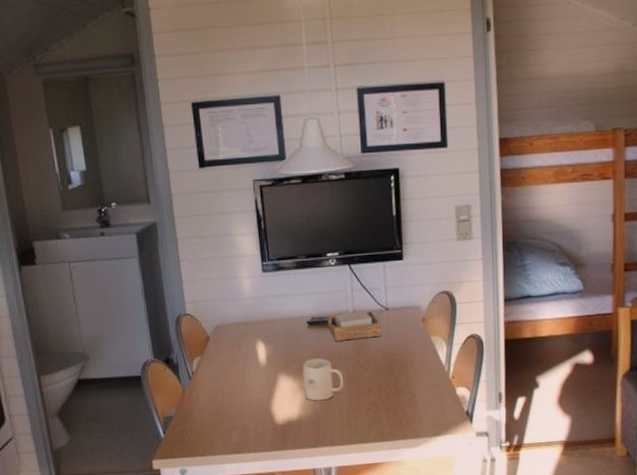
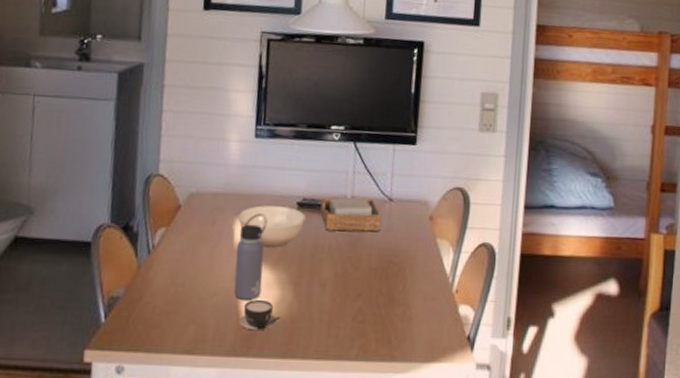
bowl: none [259,326,316,361] -> present [238,205,306,247]
water bottle: none [261,335,288,406] -> present [233,214,267,300]
teacup: none [273,403,308,429] -> present [239,299,281,331]
mug: present [302,358,344,402] -> none [281,248,330,301]

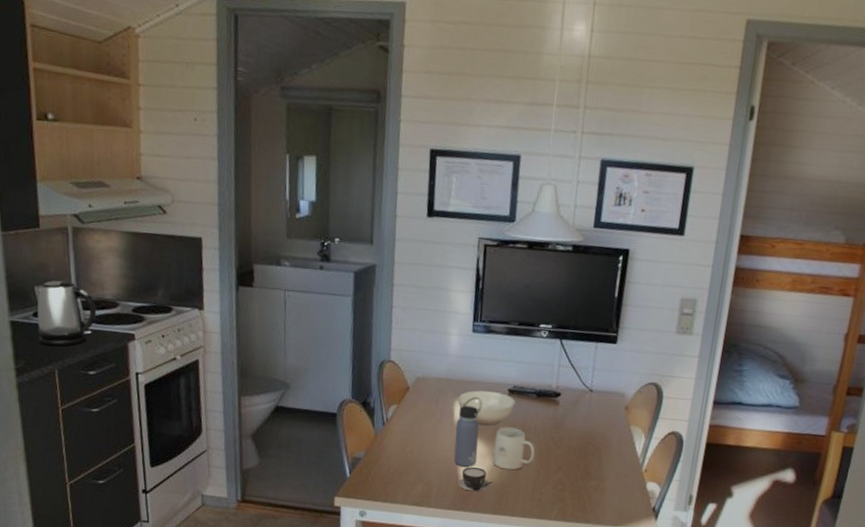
mug: none [281,248,330,301] -> present [493,427,535,471]
napkin holder: present [320,197,381,232] -> none [528,386,582,418]

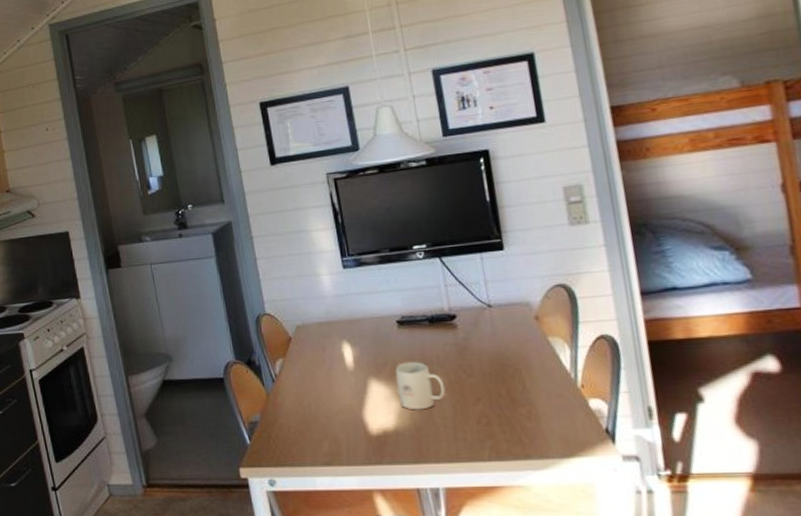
water bottle: present [453,397,482,467] -> none [348,336,382,414]
bowl: present [457,390,515,425] -> none [344,326,408,364]
teacup: present [458,466,493,492] -> none [367,412,406,441]

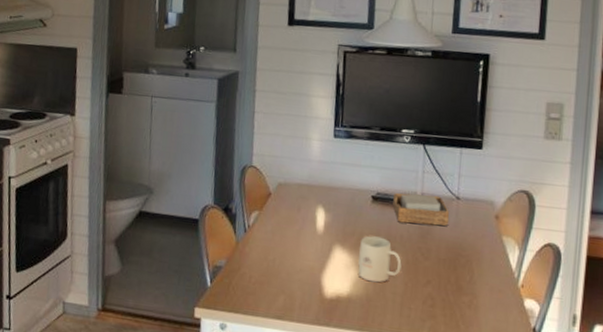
napkin holder: none [419,307,485,343] -> present [393,193,449,227]

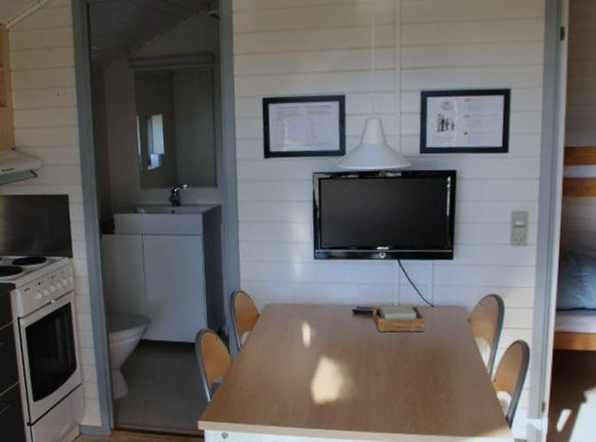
mug: present [358,236,402,283] -> none [343,346,384,387]

